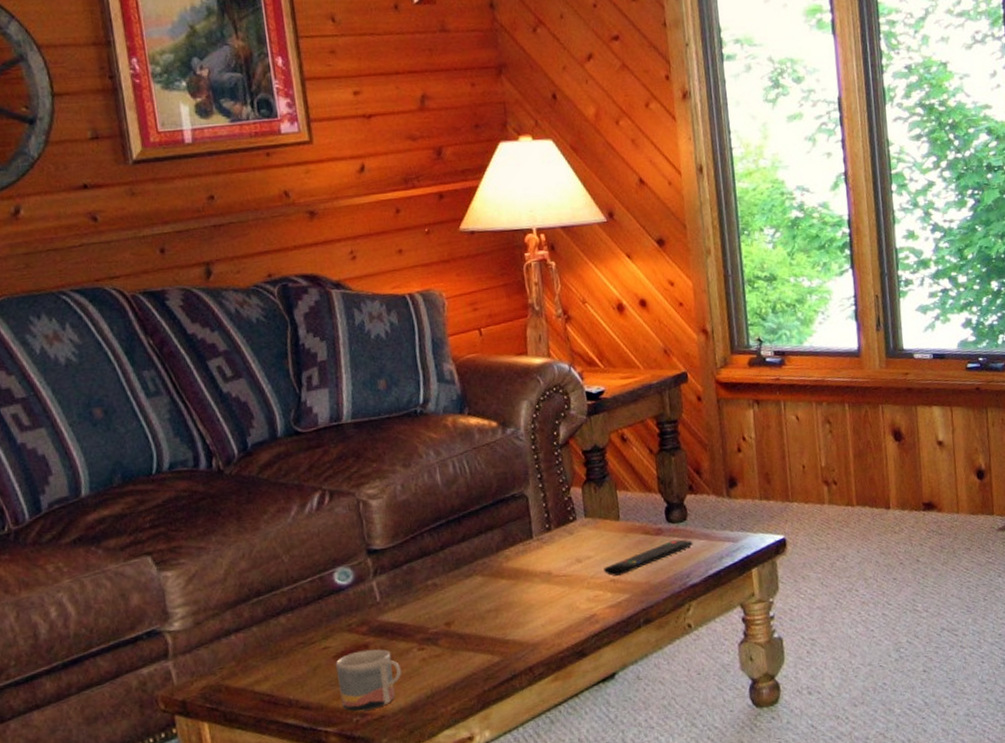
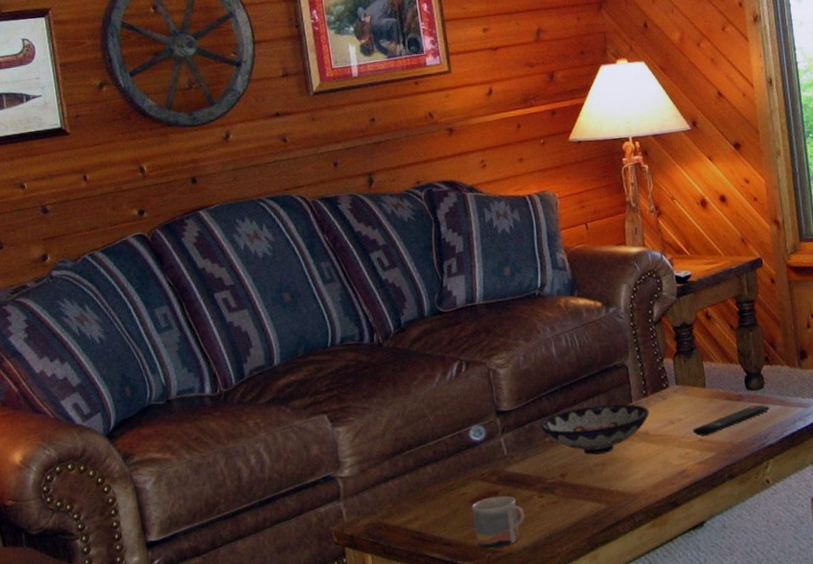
bowl: none [422,539,553,600] -> present [540,403,649,455]

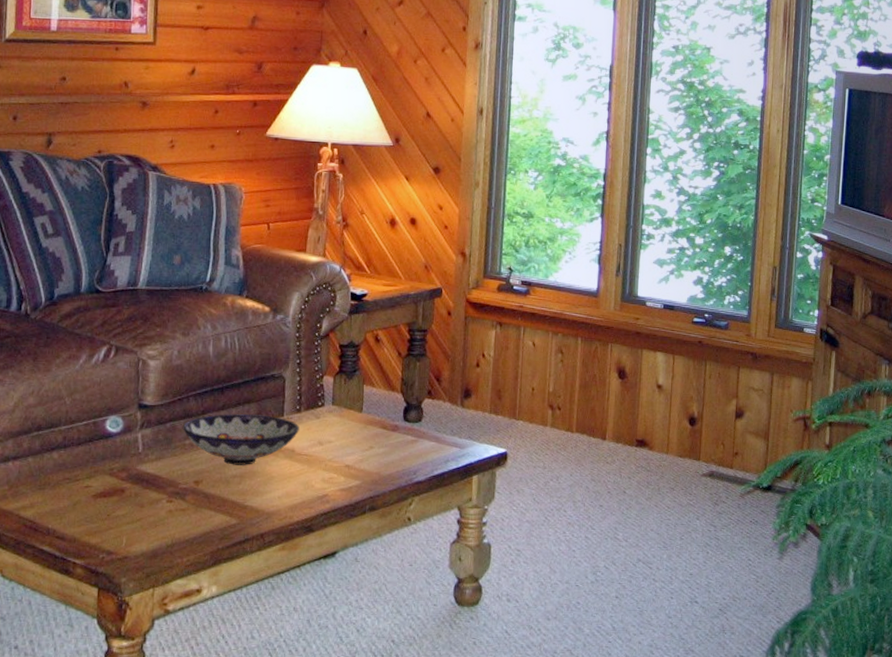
mug: present [471,495,526,549] -> none [92,494,150,549]
remote control: present [693,405,770,437] -> none [341,438,424,462]

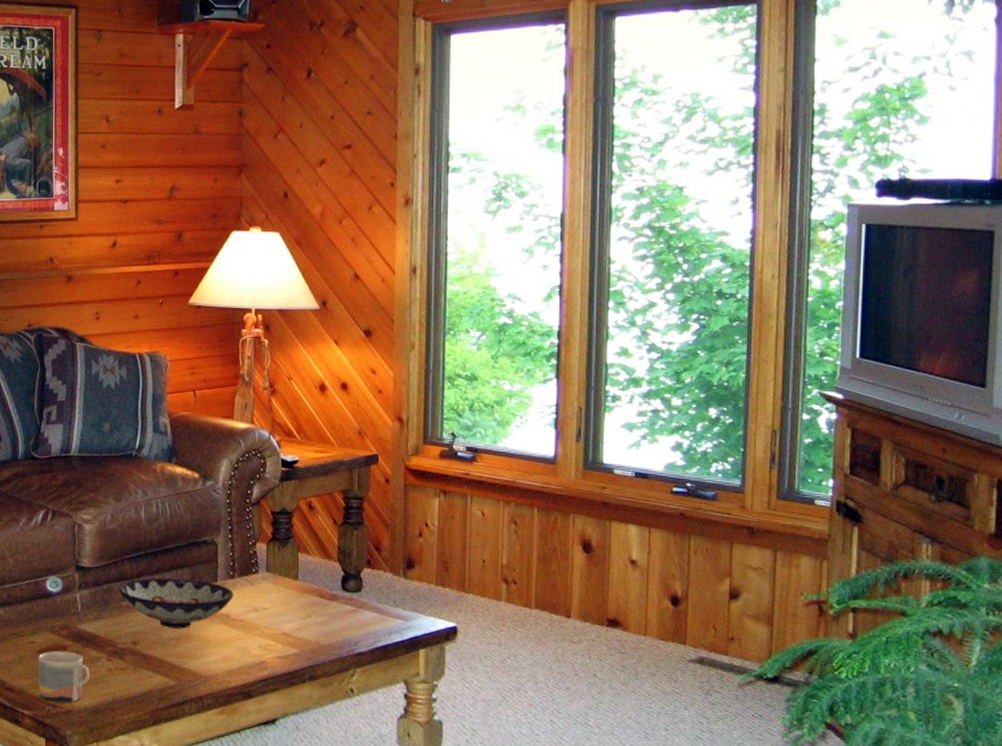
mug: none [92,494,150,549] -> present [37,650,91,703]

